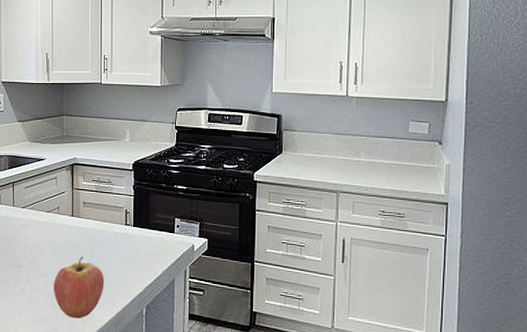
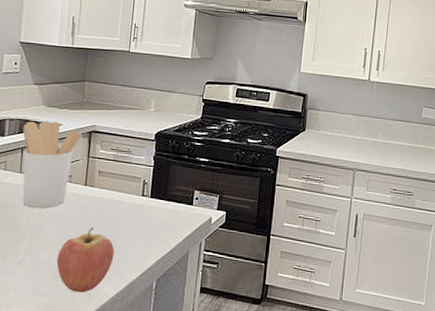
utensil holder: none [12,156,64,239] -> present [22,121,82,208]

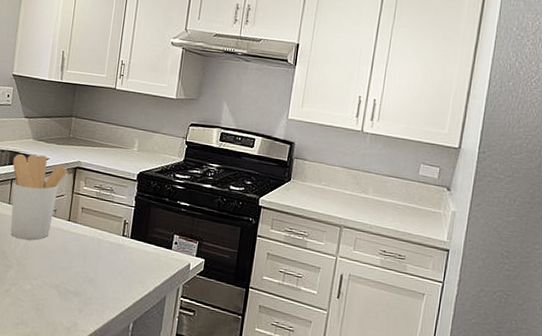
fruit: present [56,228,115,293] -> none [39,263,94,327]

